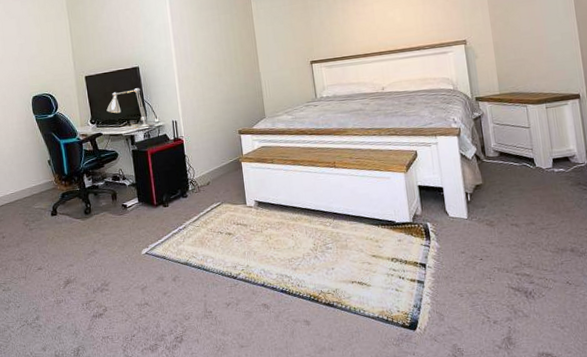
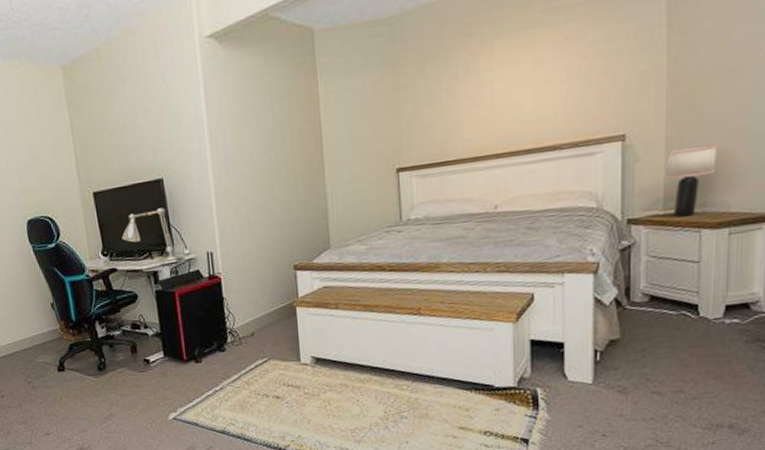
table lamp: none [496,47,530,97] -> present [664,143,717,218]

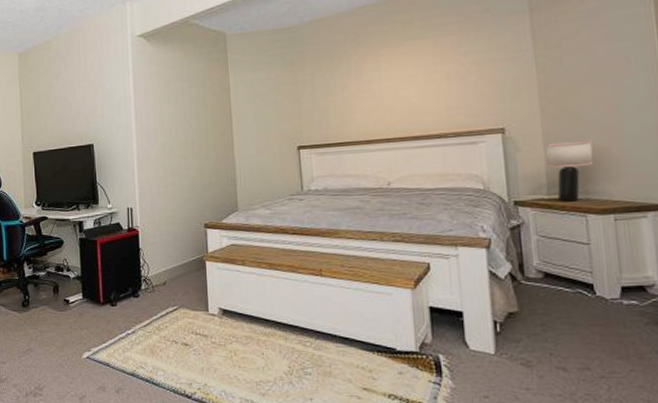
desk lamp: present [122,208,185,262] -> none [54,168,108,214]

